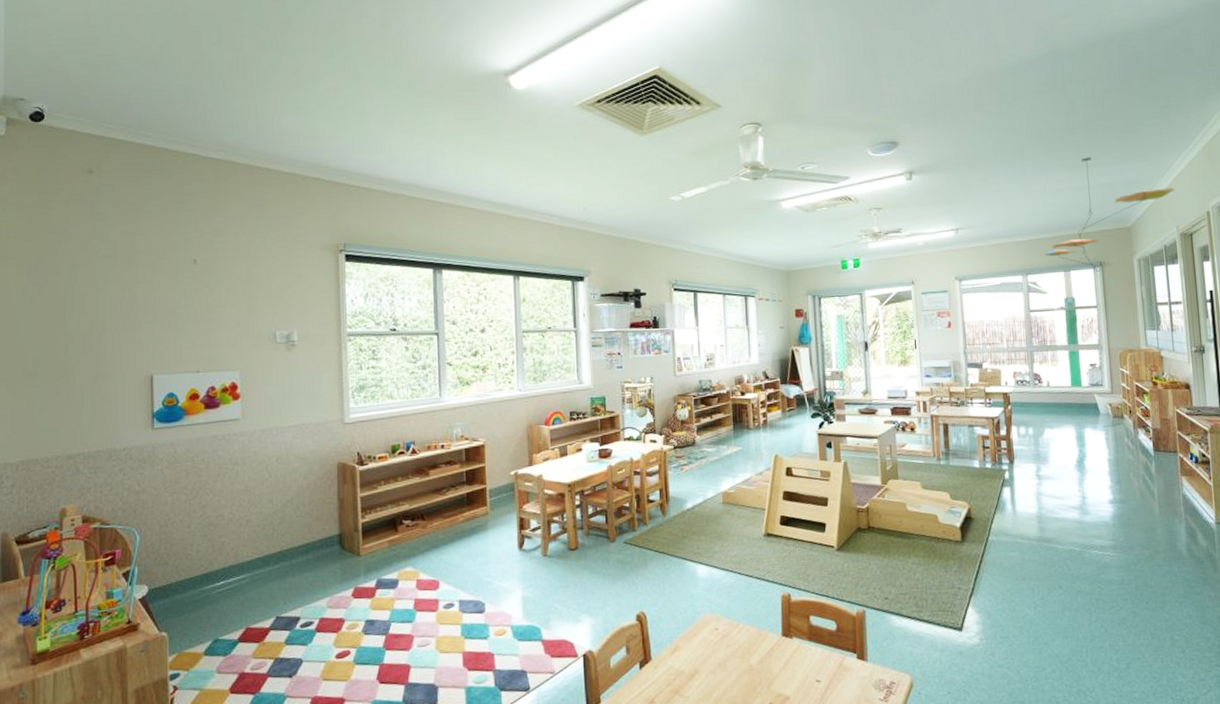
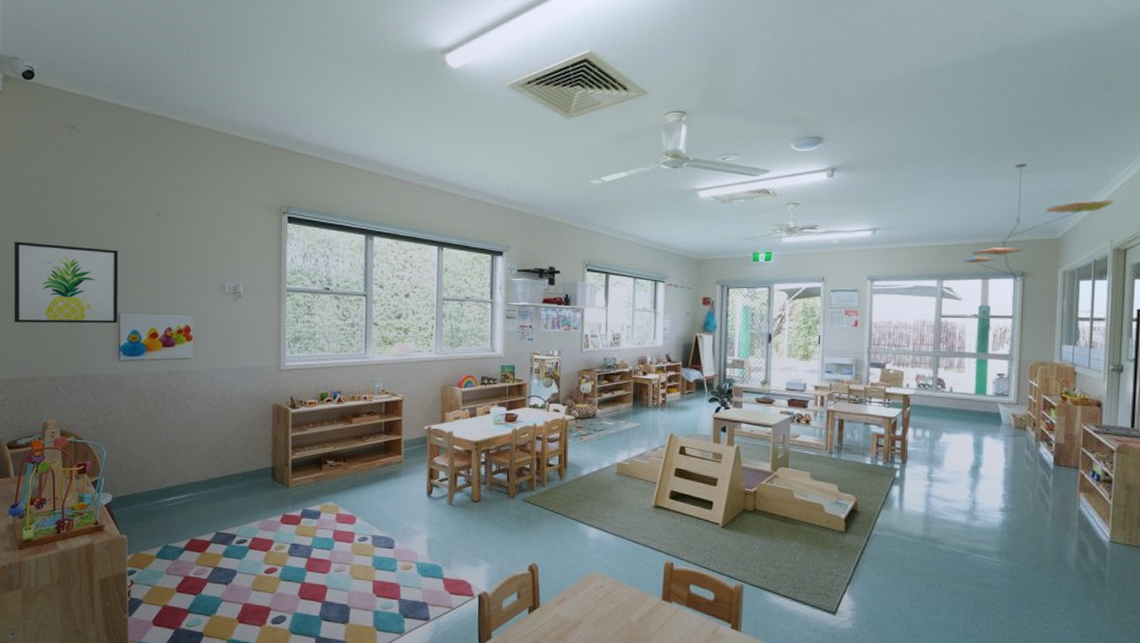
wall art: none [21,302,150,396] -> present [13,241,119,324]

